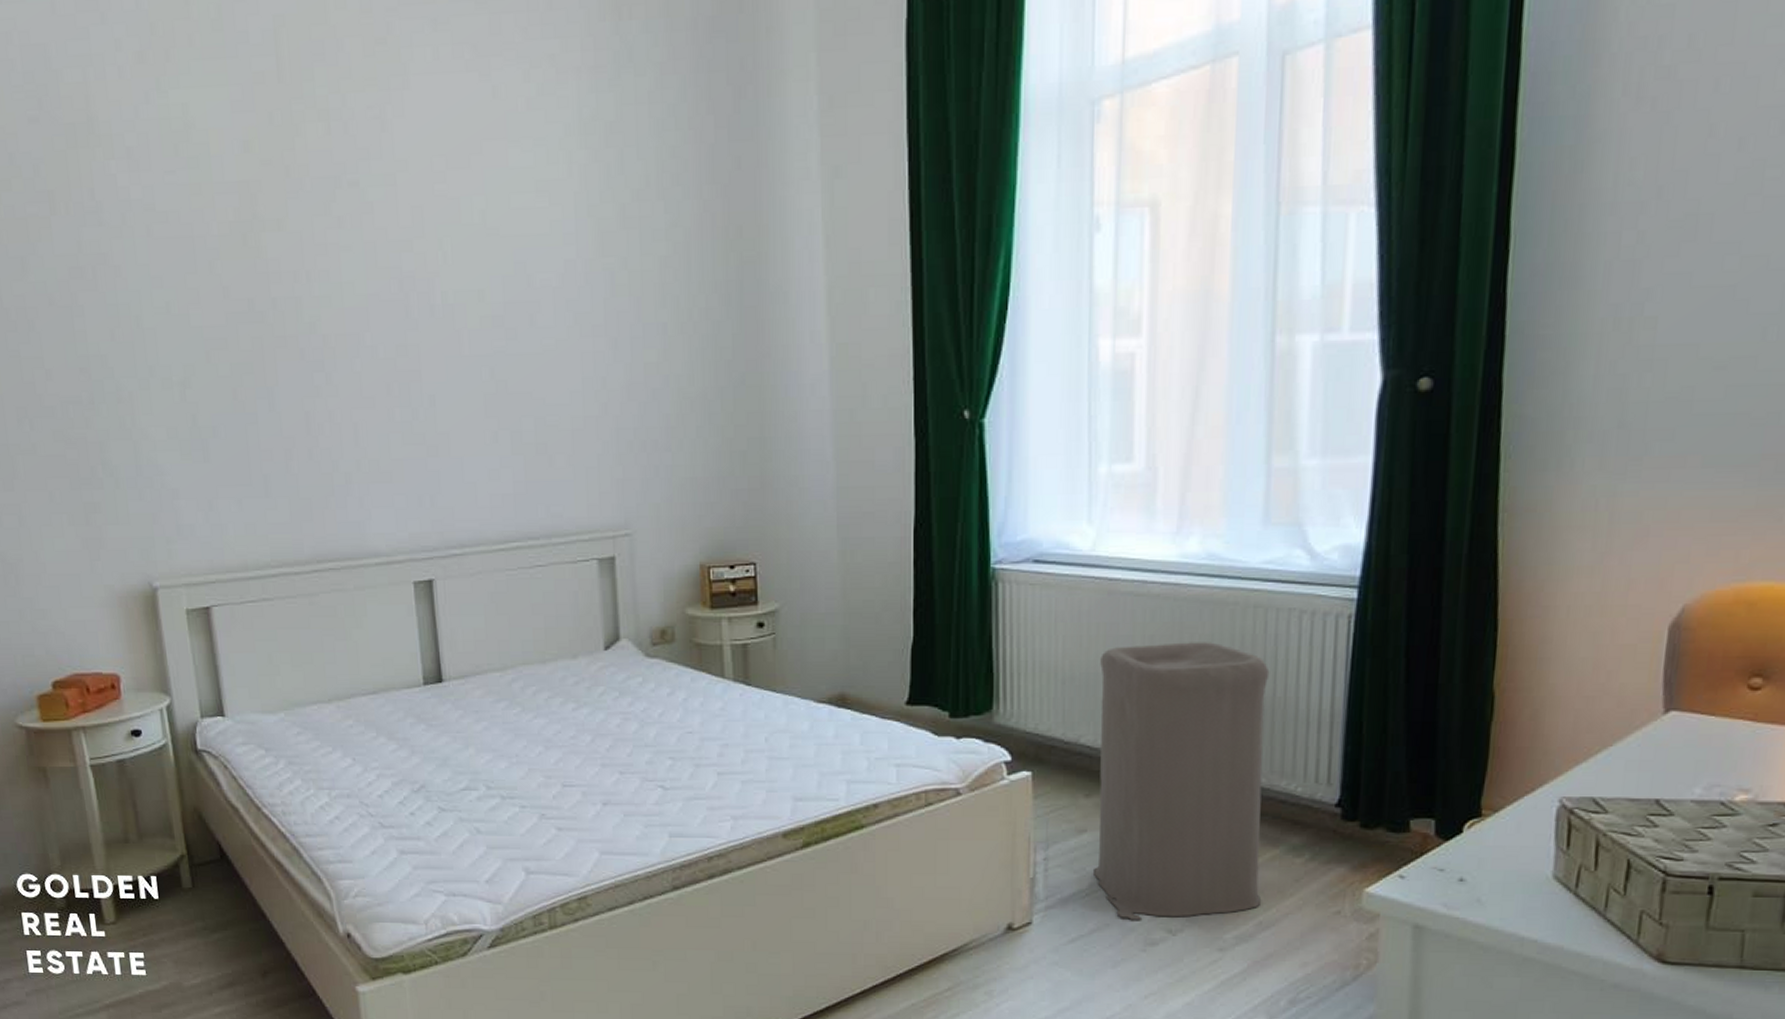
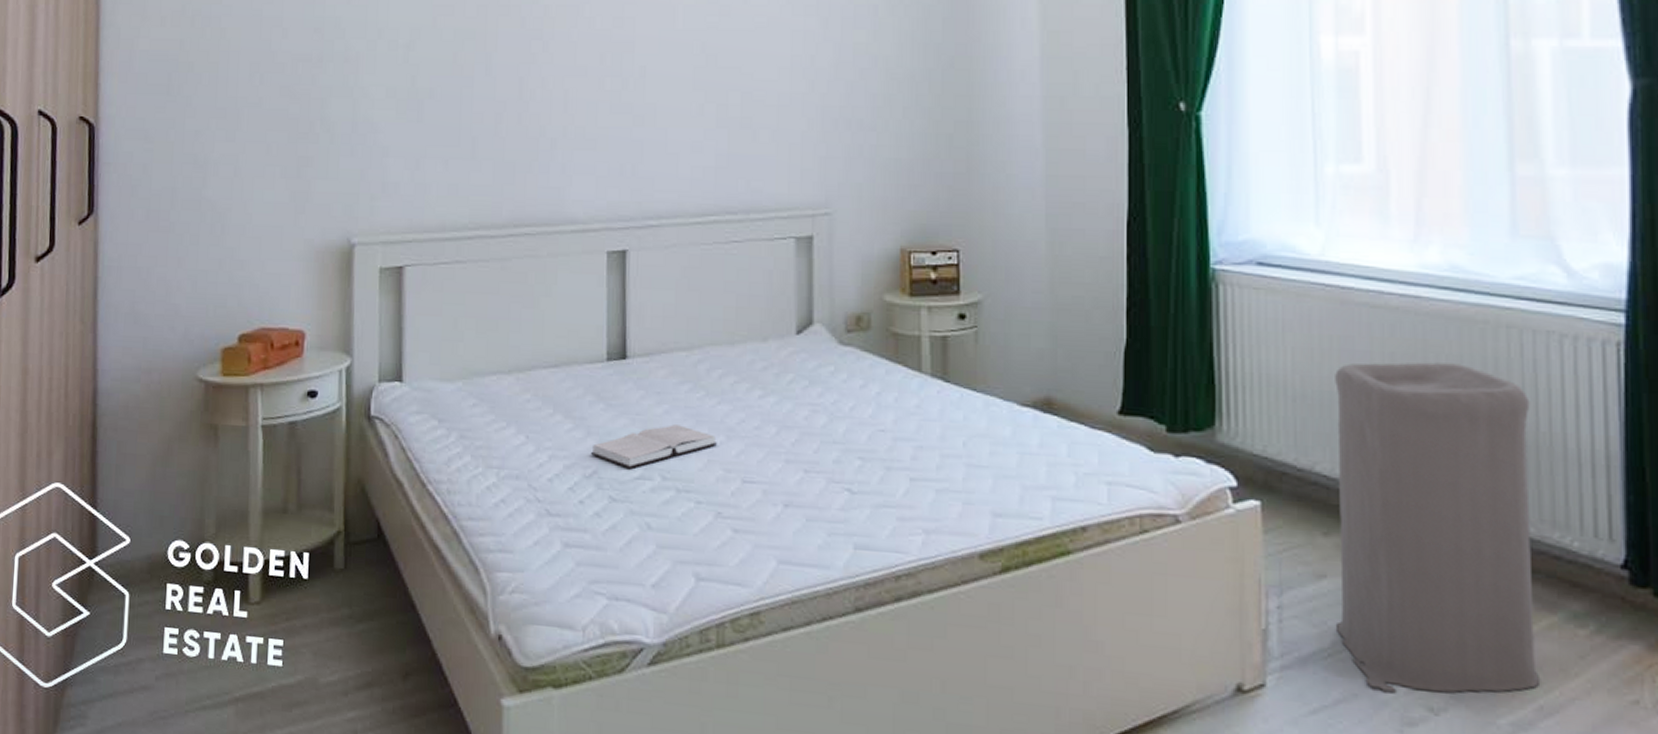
hardback book: none [417,739,536,782] -> present [591,424,717,470]

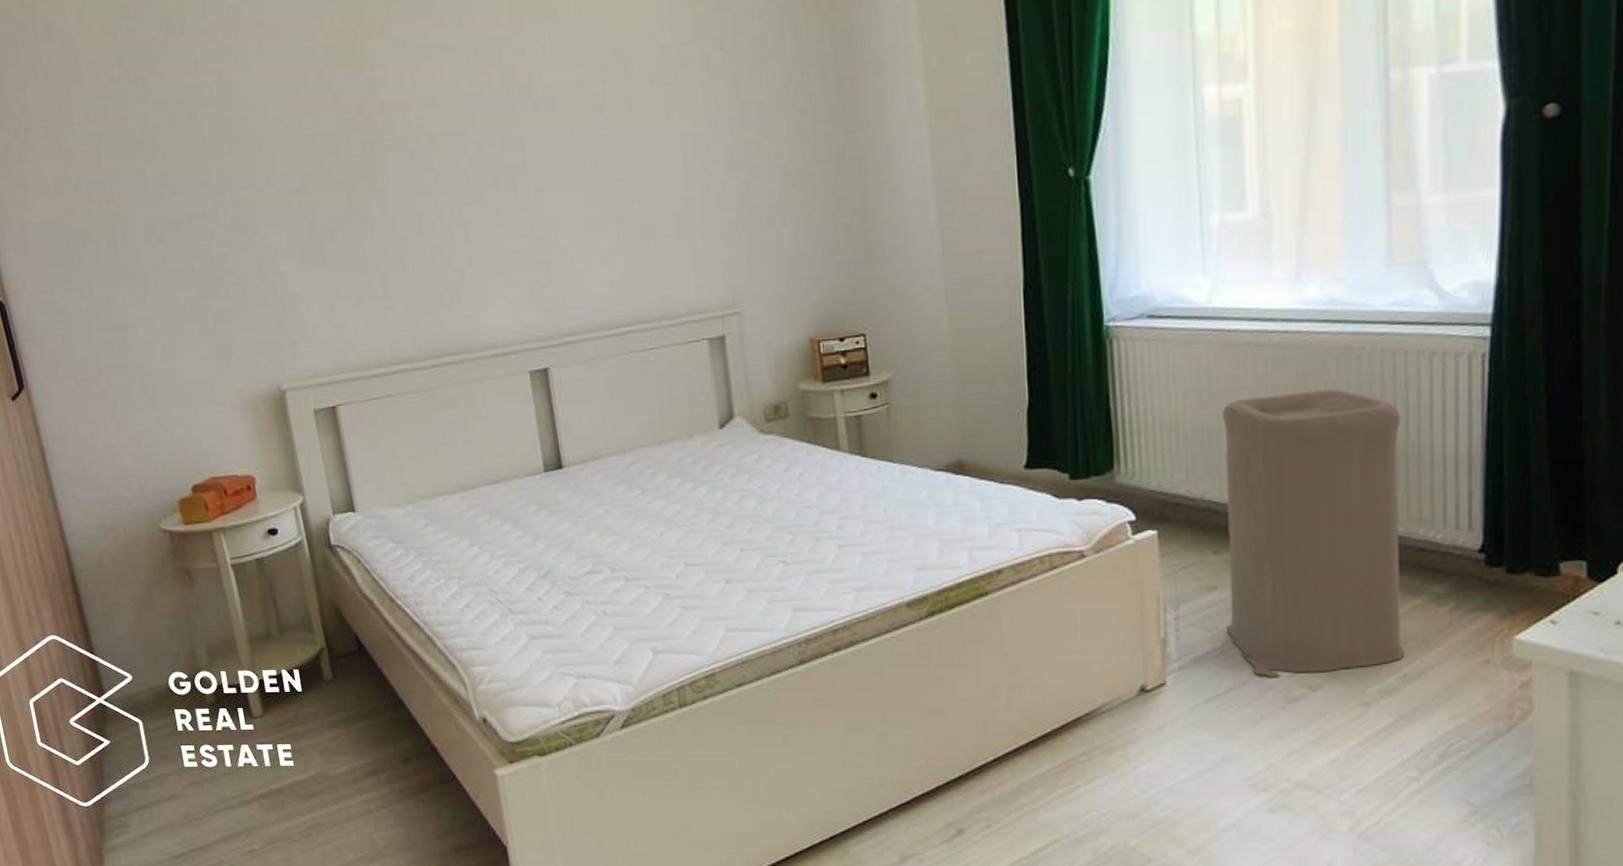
hardback book: present [591,424,717,470] -> none [542,522,657,566]

